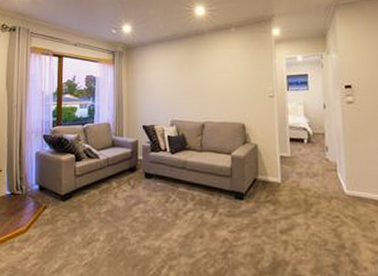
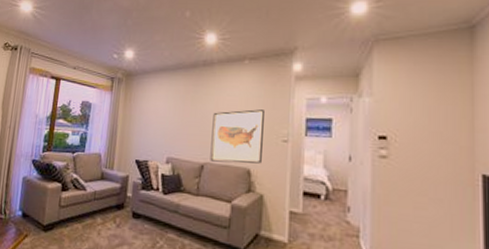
wall art: none [208,71,253,120] -> present [210,109,264,164]

